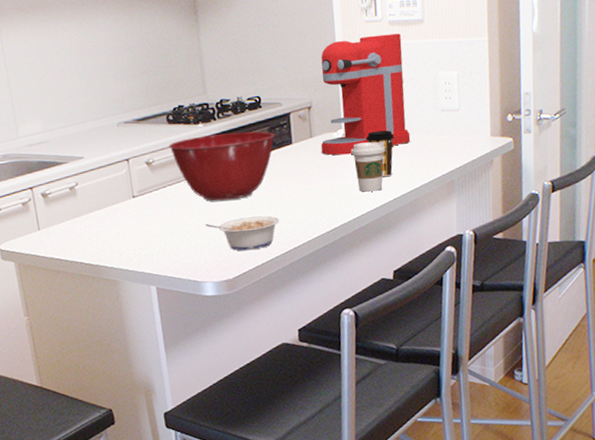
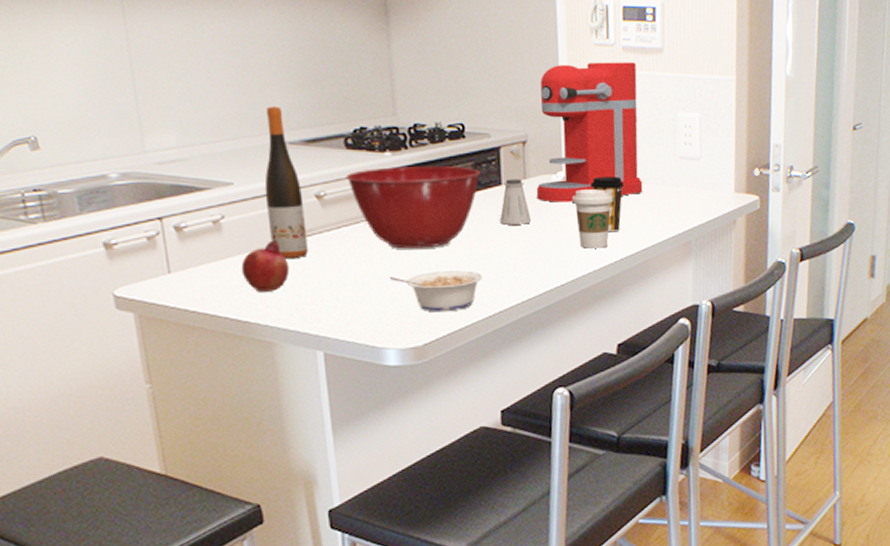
fruit: none [91,200,128,241] -> present [241,240,290,292]
wine bottle: none [107,94,142,214] -> present [264,106,308,259]
saltshaker: none [292,138,317,177] -> present [500,179,531,225]

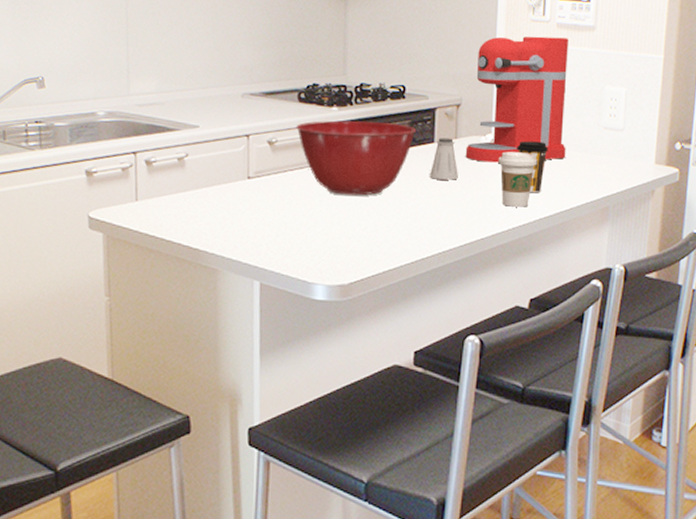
fruit: present [241,240,290,292] -> none [197,178,239,224]
wine bottle: present [264,106,308,259] -> none [224,61,257,196]
legume: present [389,270,482,313] -> none [324,217,409,255]

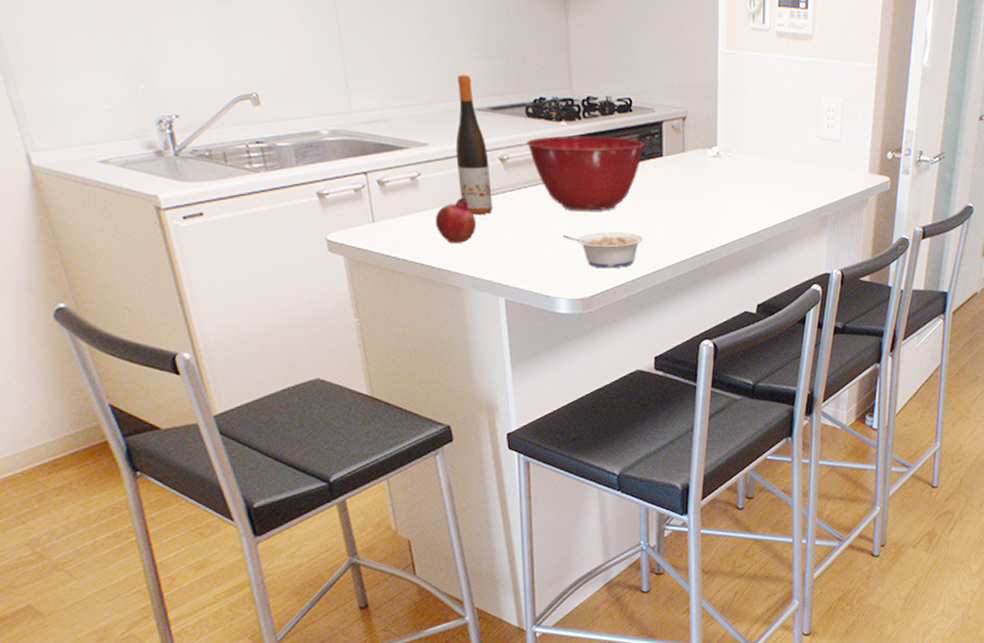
fruit: none [197,178,239,224] -> present [435,197,477,243]
wine bottle: none [224,61,257,196] -> present [455,74,493,215]
legume: none [324,217,409,255] -> present [562,232,643,269]
saltshaker: present [430,138,458,180] -> none [660,151,687,194]
coffee maker: present [465,36,568,163] -> none [693,45,788,175]
coffee cup: present [498,151,538,207] -> none [724,164,761,218]
coffee cup: present [517,141,548,193] -> none [741,153,771,205]

